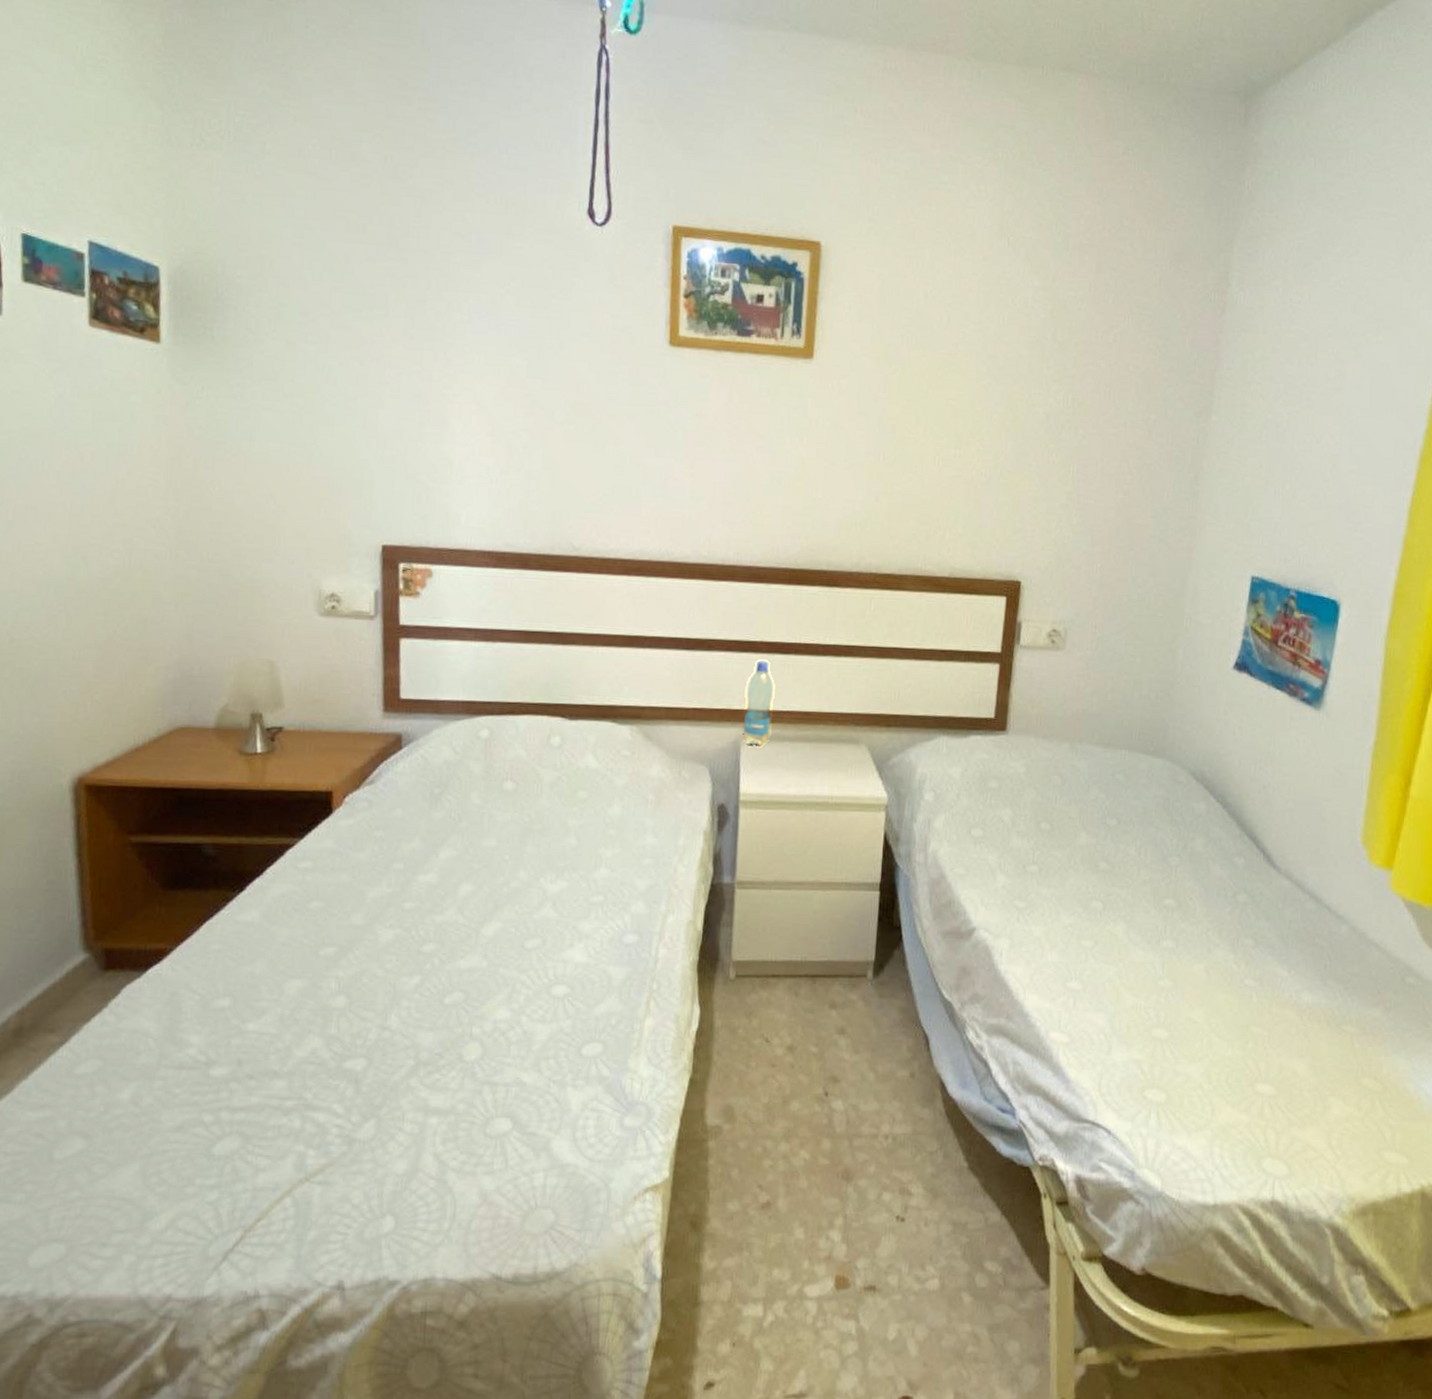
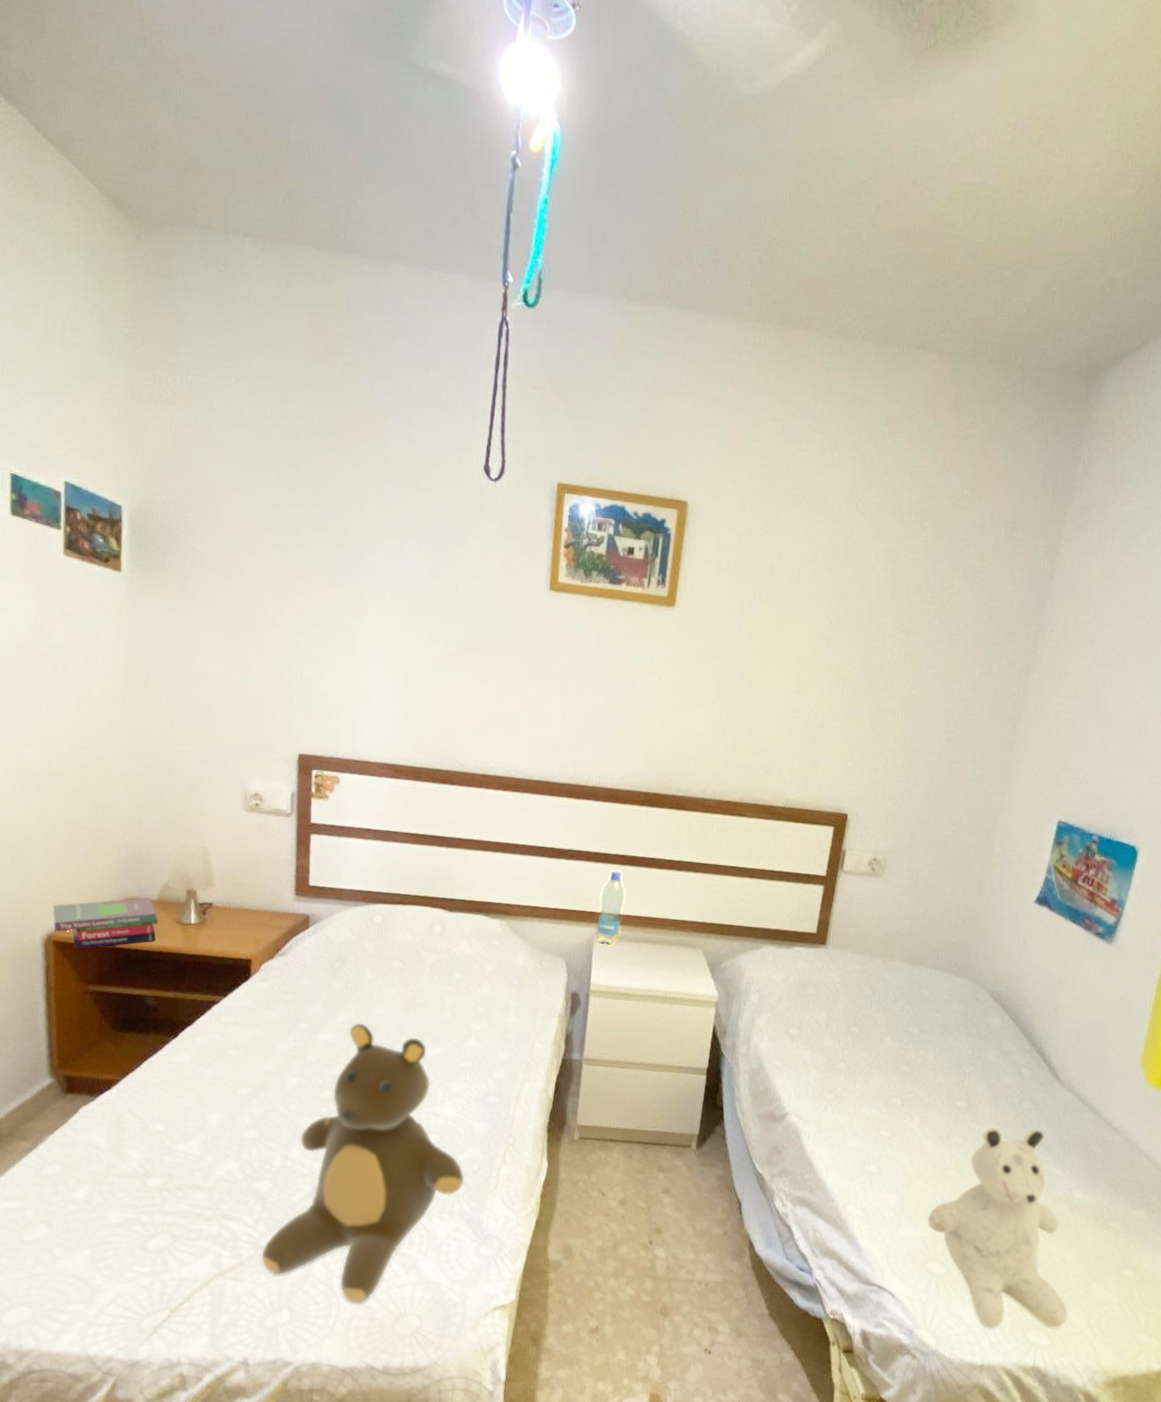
books: none [84,725,216,793] -> present [53,897,158,949]
teddy bear: none [356,858,602,1201] -> present [261,1023,465,1304]
stuffed animal: none [1141,924,1306,1161] -> present [927,1127,1068,1329]

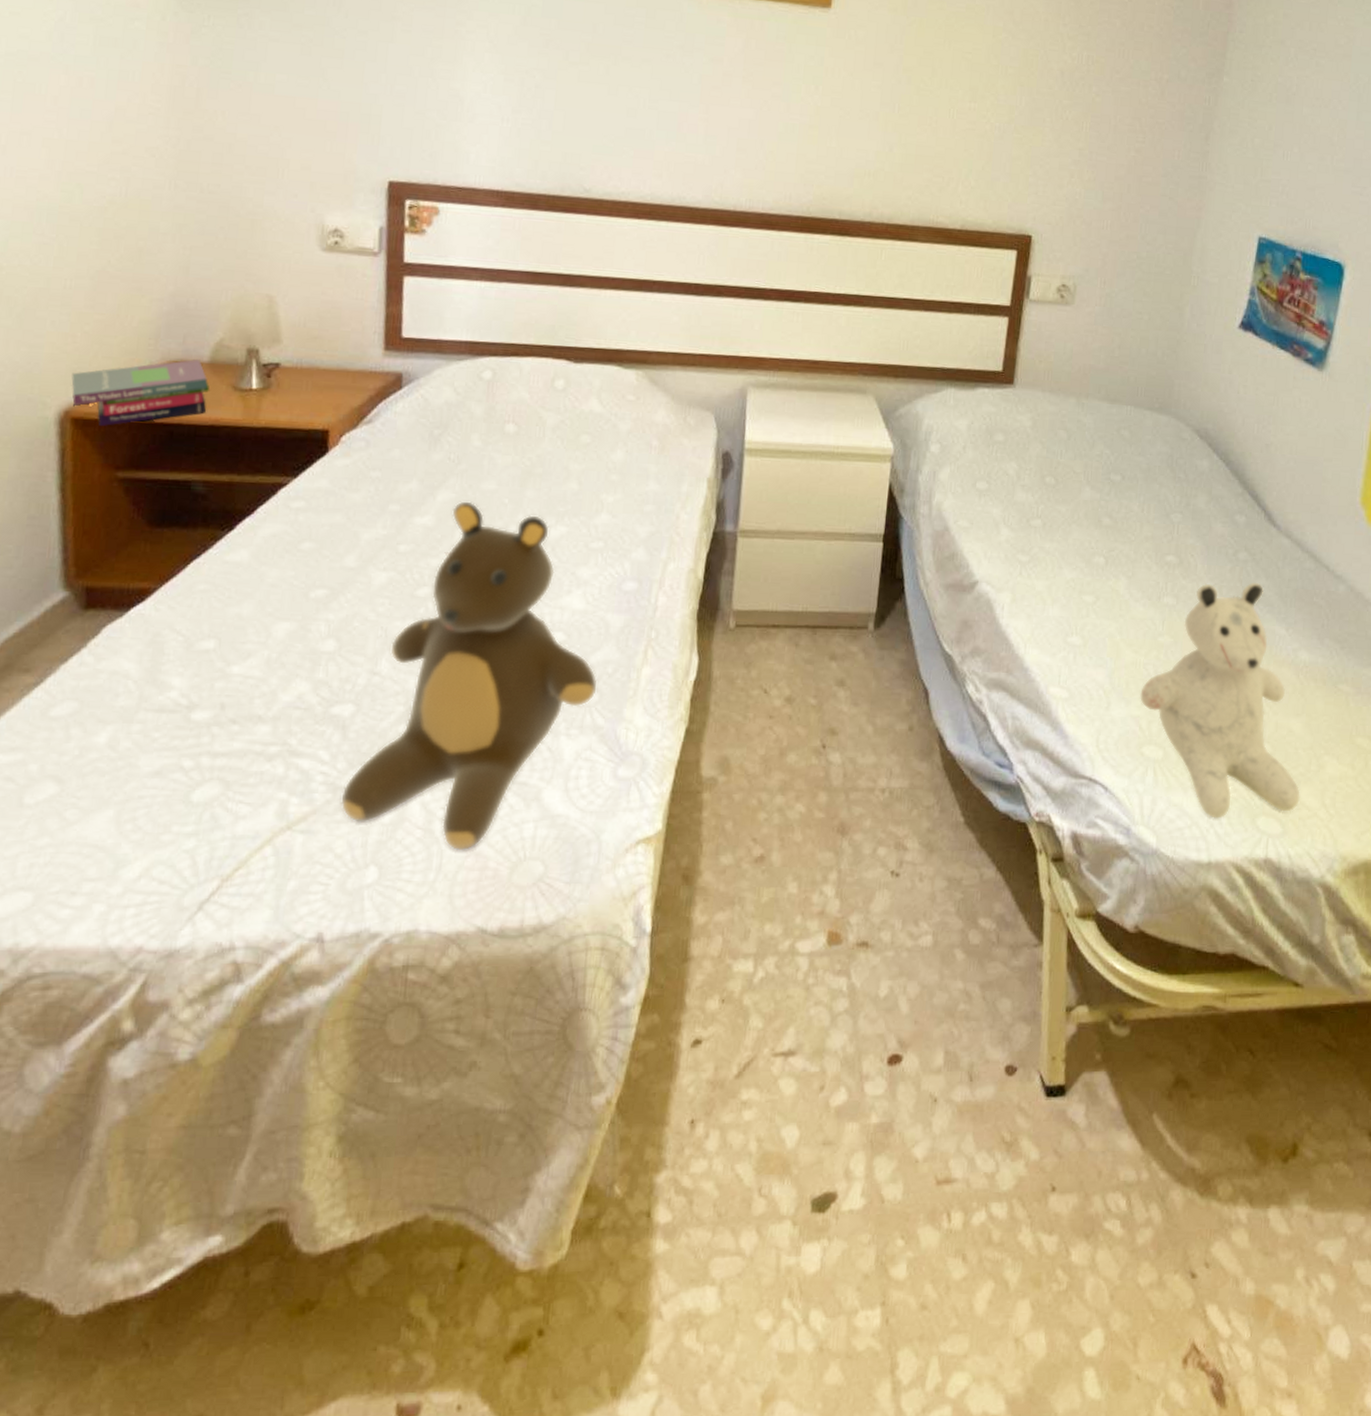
bottle: present [596,871,625,945] -> none [751,308,783,394]

